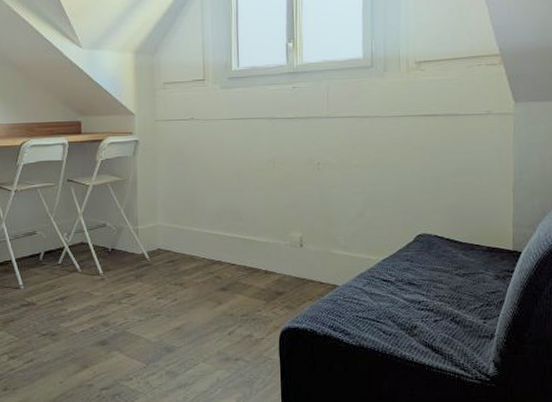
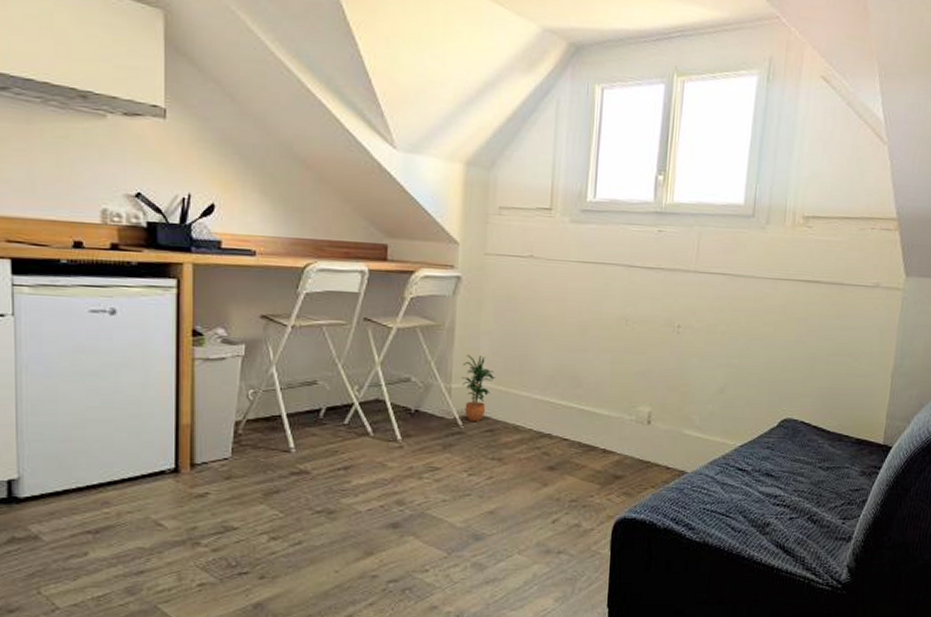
potted plant: none [145,201,172,254] -> present [461,355,495,421]

